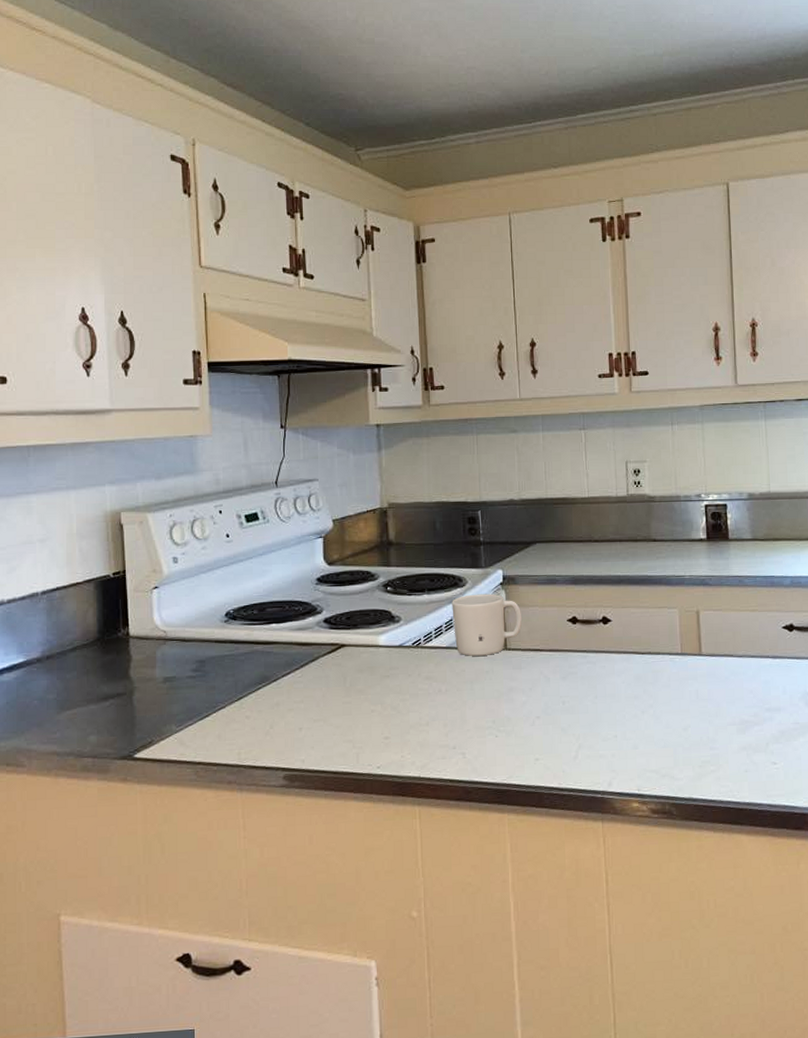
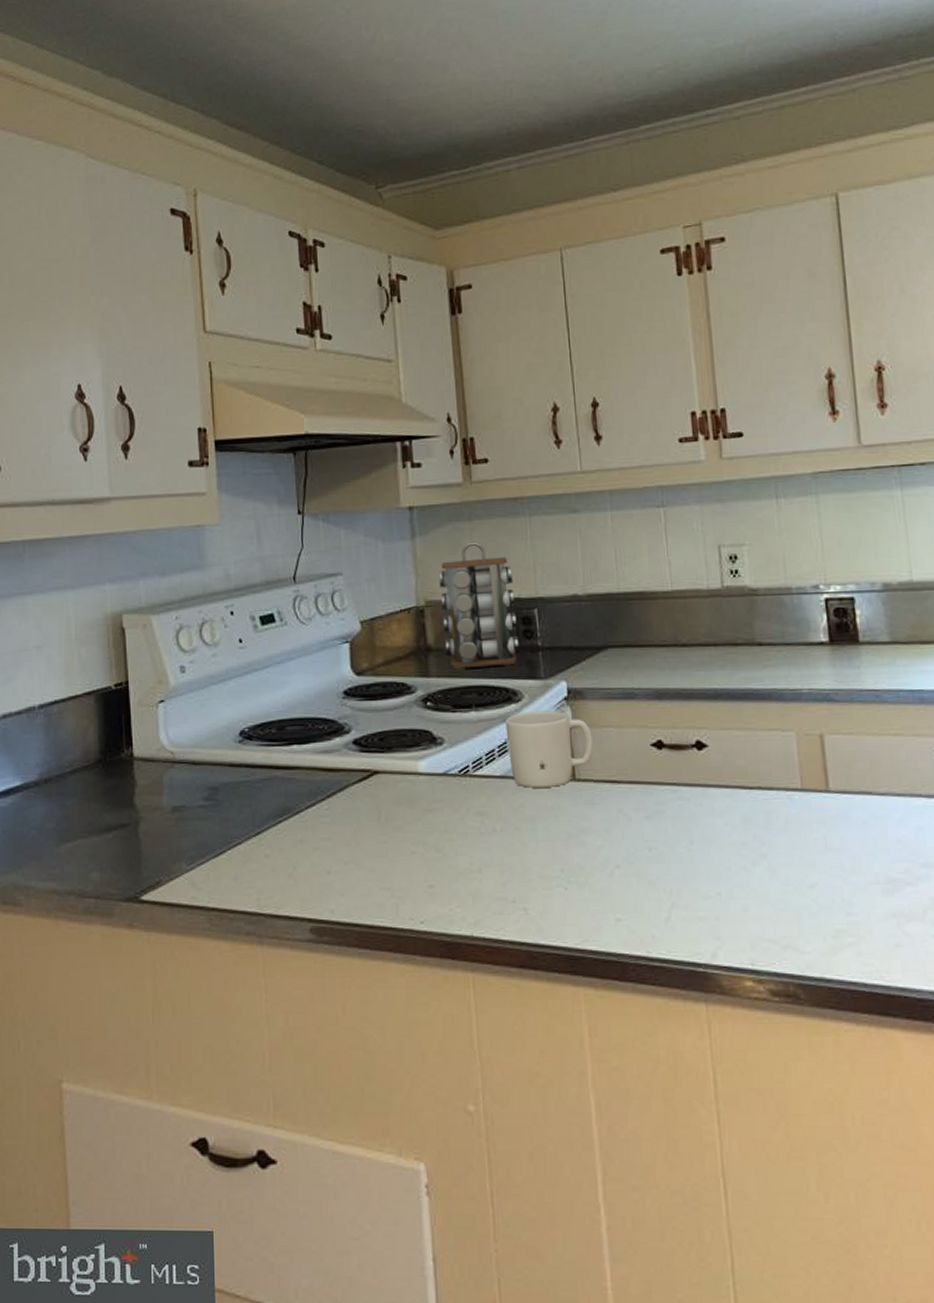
spice rack: none [400,455,465,560] -> present [439,541,520,670]

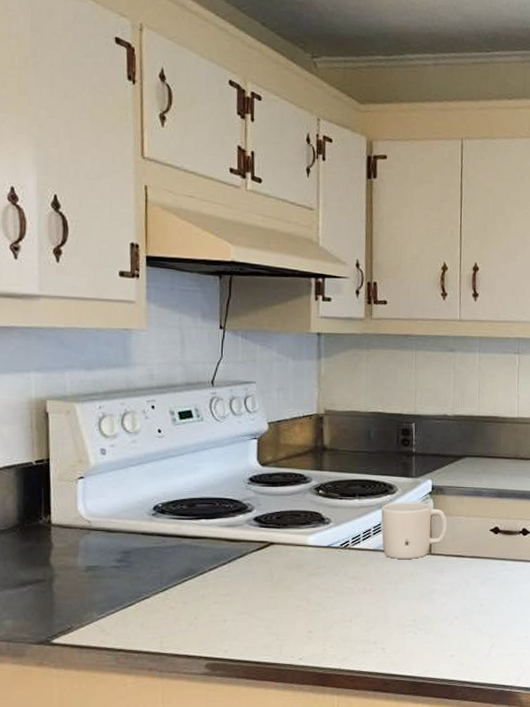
spice rack: present [439,541,520,670] -> none [338,366,398,467]

